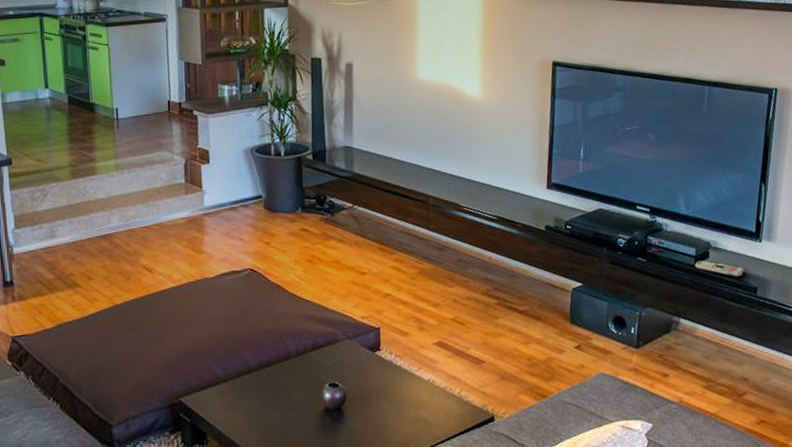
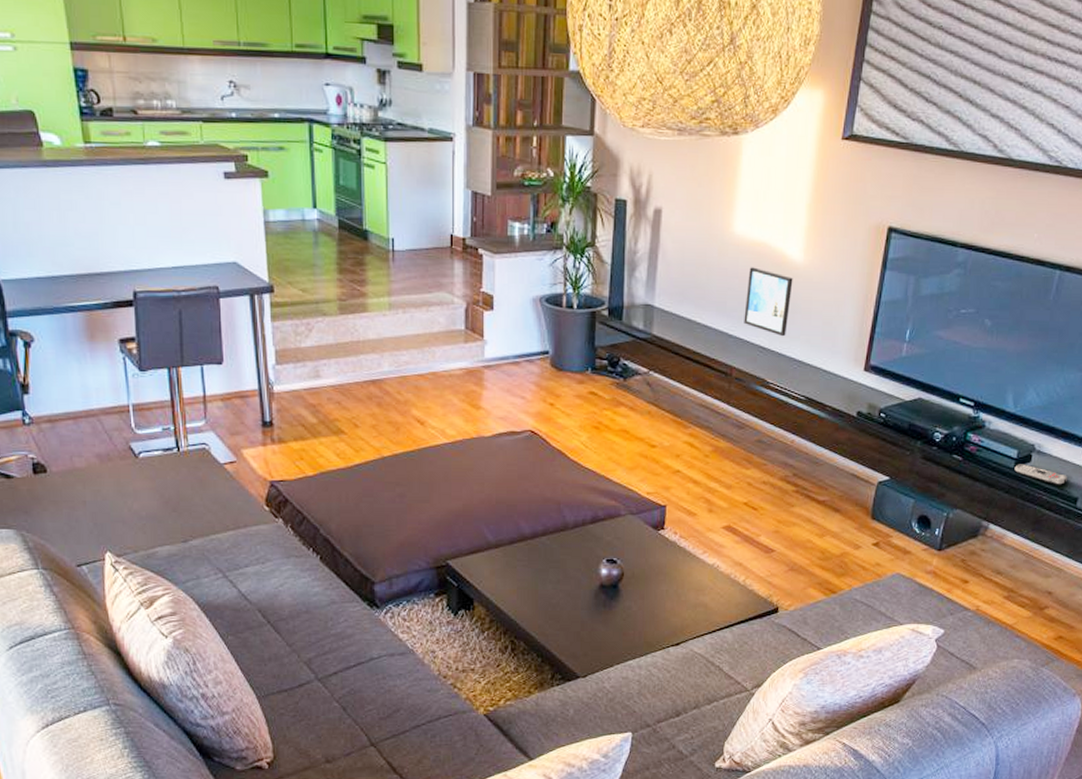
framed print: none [434,106,475,165] -> present [744,267,793,337]

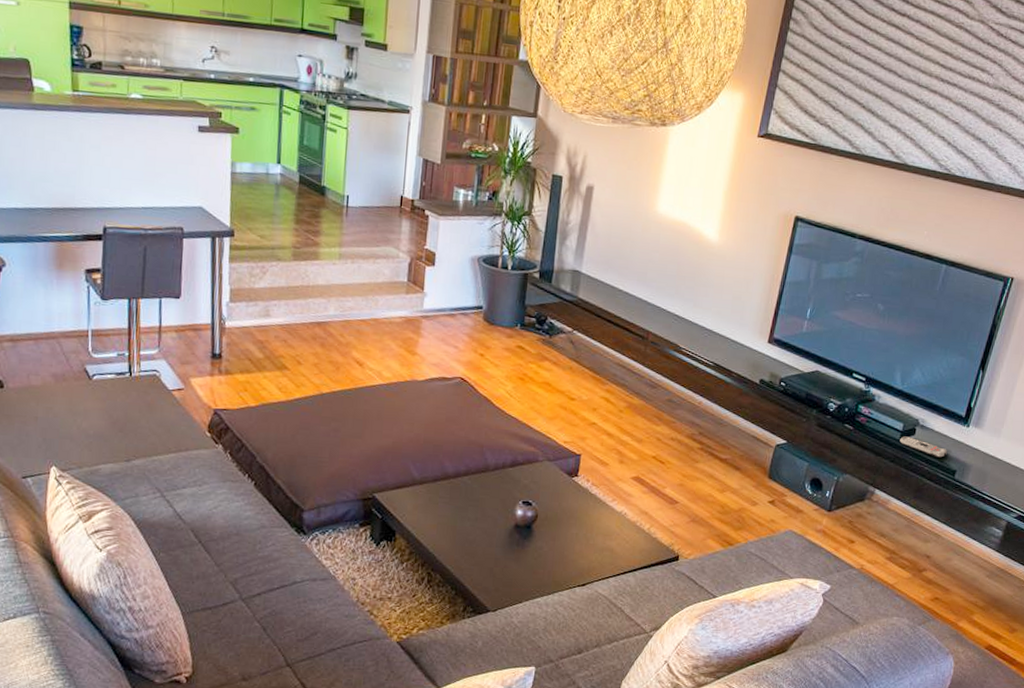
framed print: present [744,267,793,337] -> none [661,243,708,308]

